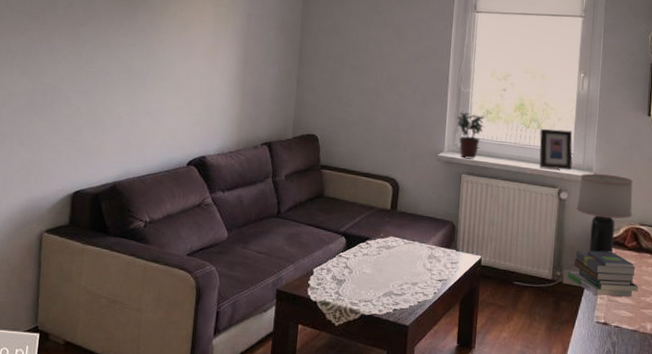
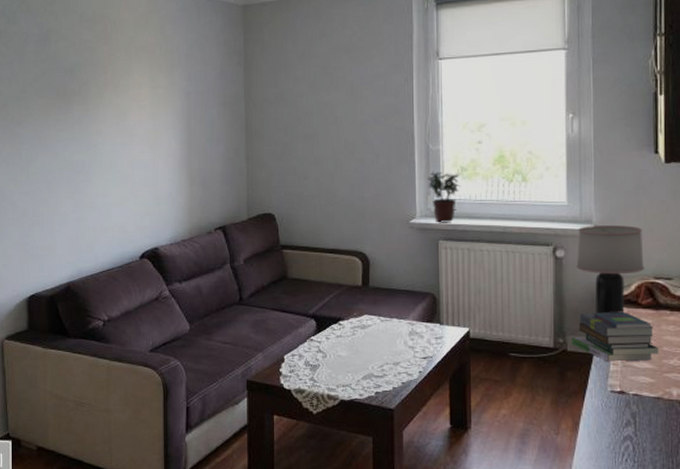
picture frame: present [539,128,573,170] -> none [526,180,567,225]

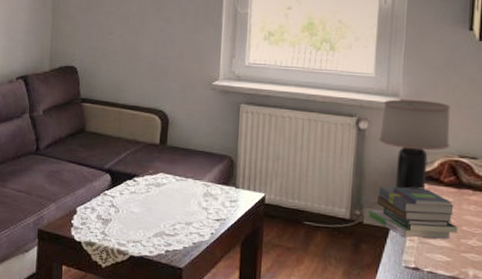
potted plant: present [427,172,460,223] -> none [233,35,266,87]

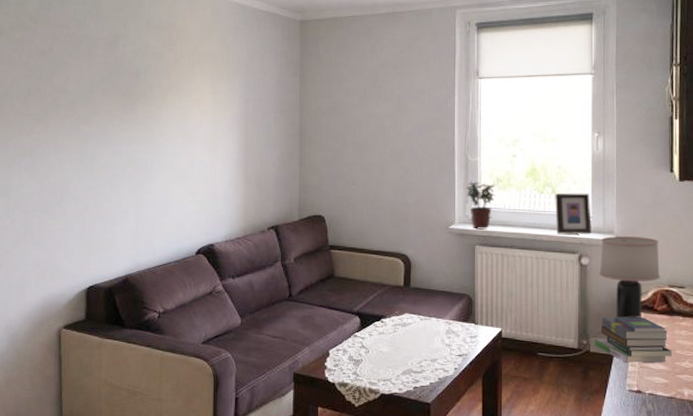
potted plant: none [233,35,266,87] -> present [466,182,496,230]
picture frame: none [332,50,374,97] -> present [555,193,591,235]

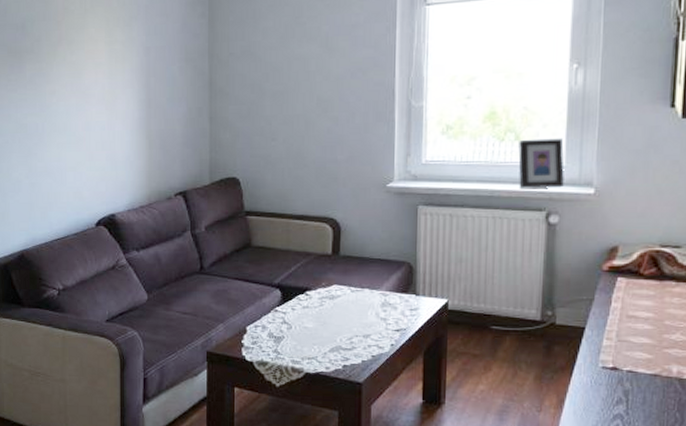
potted plant: present [466,182,496,230] -> none [408,131,445,187]
books: present [594,316,673,363] -> none [561,283,661,336]
table lamp: present [599,236,661,318] -> none [571,188,651,285]

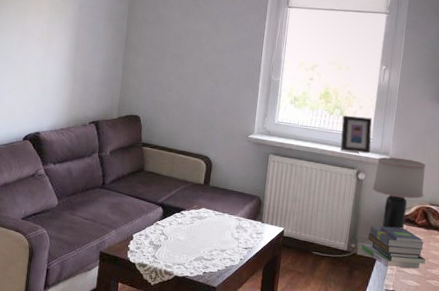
books: none [561,283,661,336] -> present [361,226,426,269]
table lamp: none [571,188,651,285] -> present [372,157,426,230]

